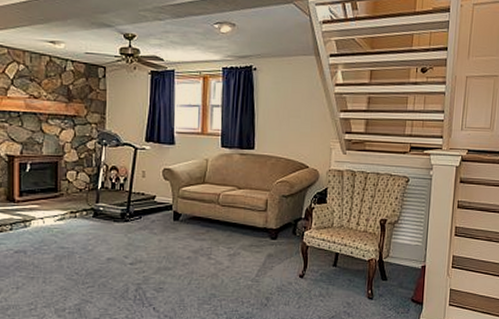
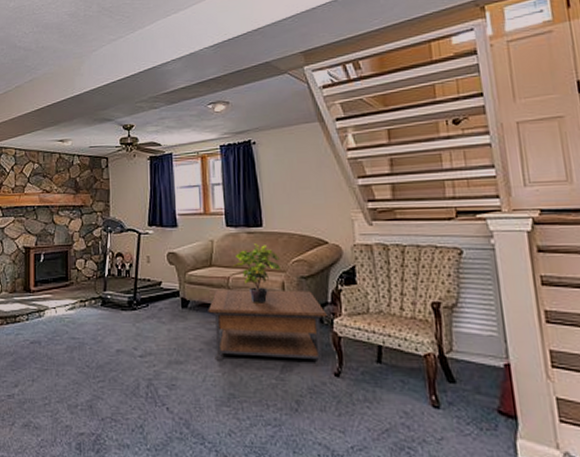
coffee table: none [198,204,300,270] -> present [208,288,328,367]
potted plant: none [225,164,266,218] -> present [233,244,280,303]

